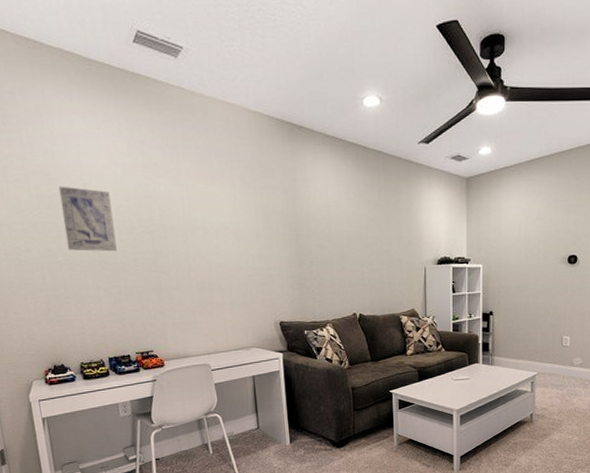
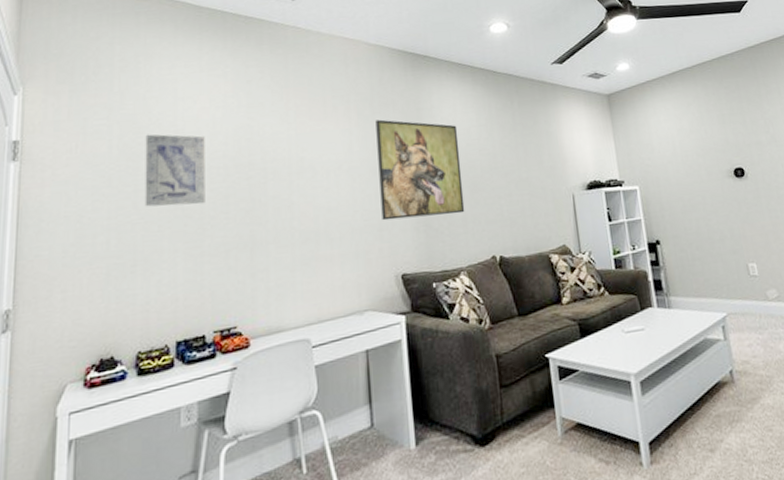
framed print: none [257,187,333,278] -> present [375,119,465,221]

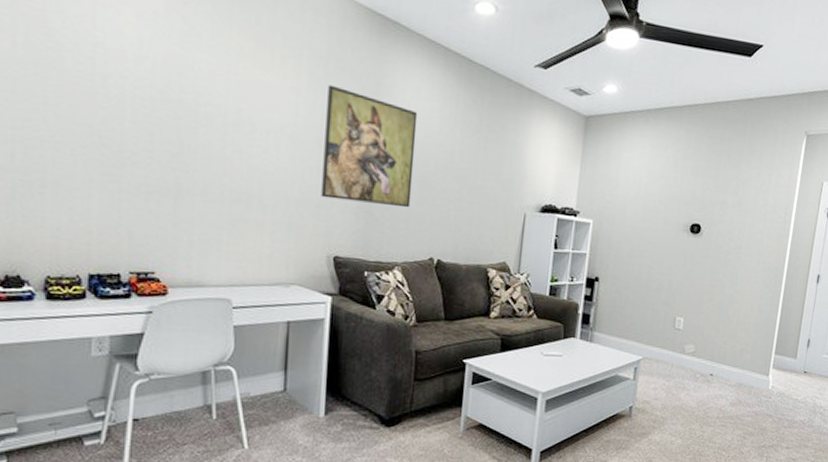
wall art: present [145,134,205,207] -> none [55,39,129,136]

